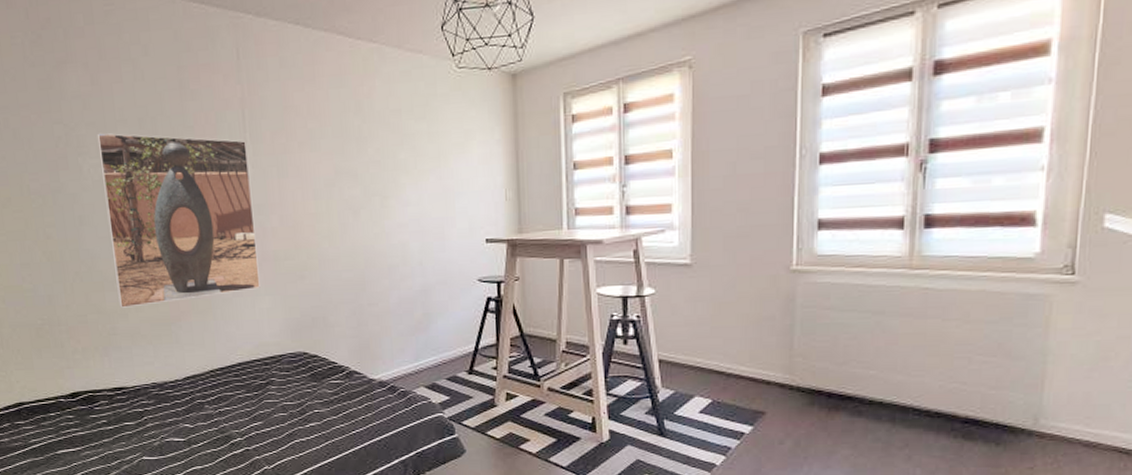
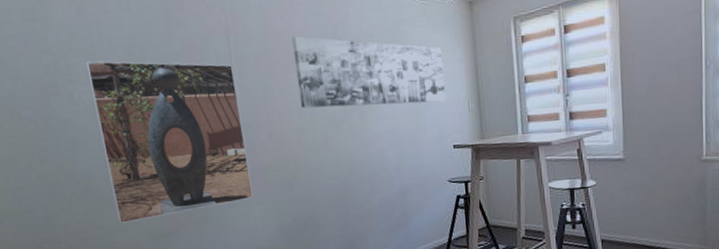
wall art: none [311,110,480,191] -> present [291,36,446,109]

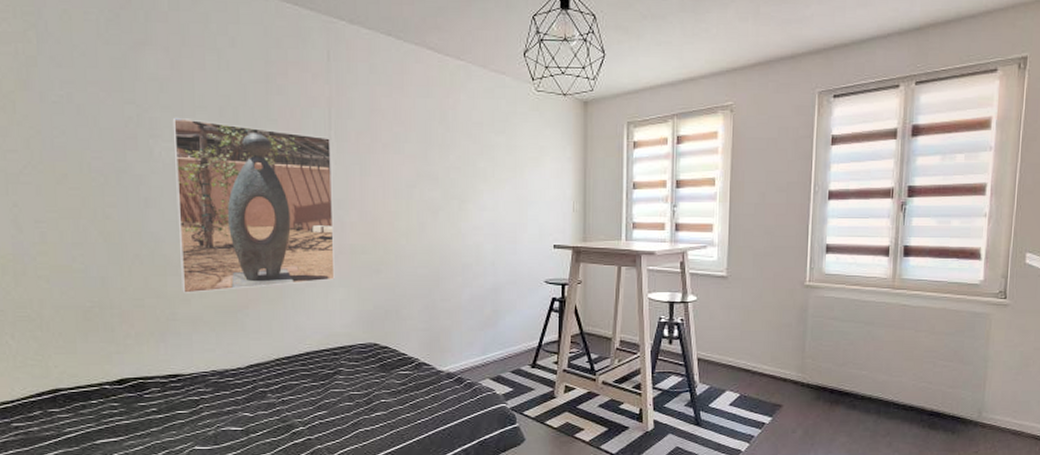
wall art: present [291,36,446,109] -> none [397,116,551,200]

